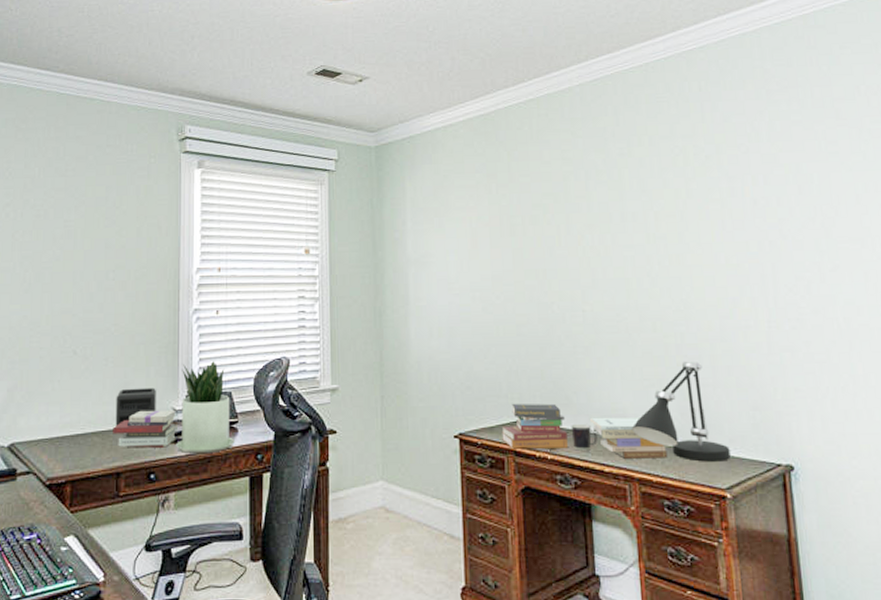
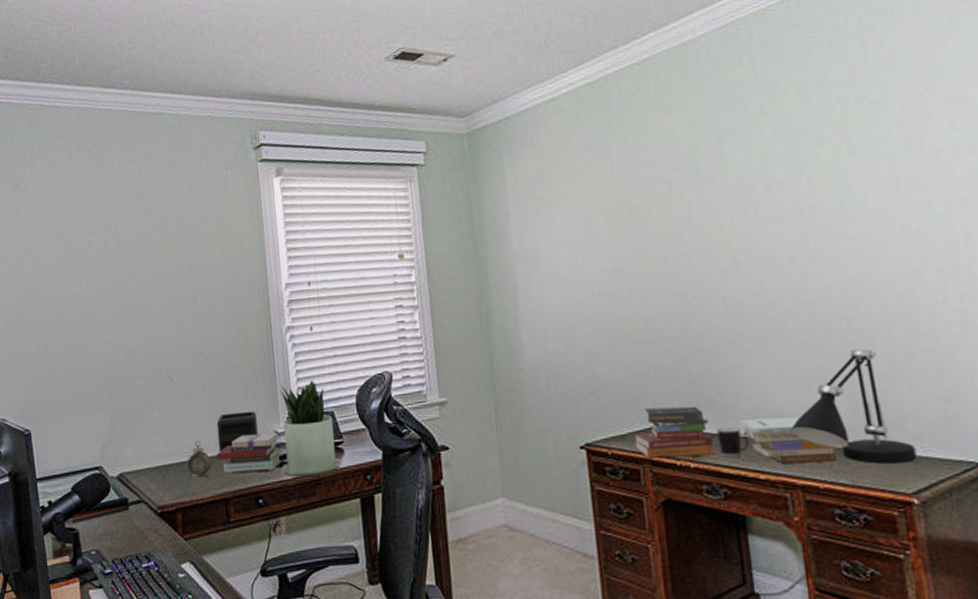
alarm clock: none [81,414,107,450] -> present [187,440,212,478]

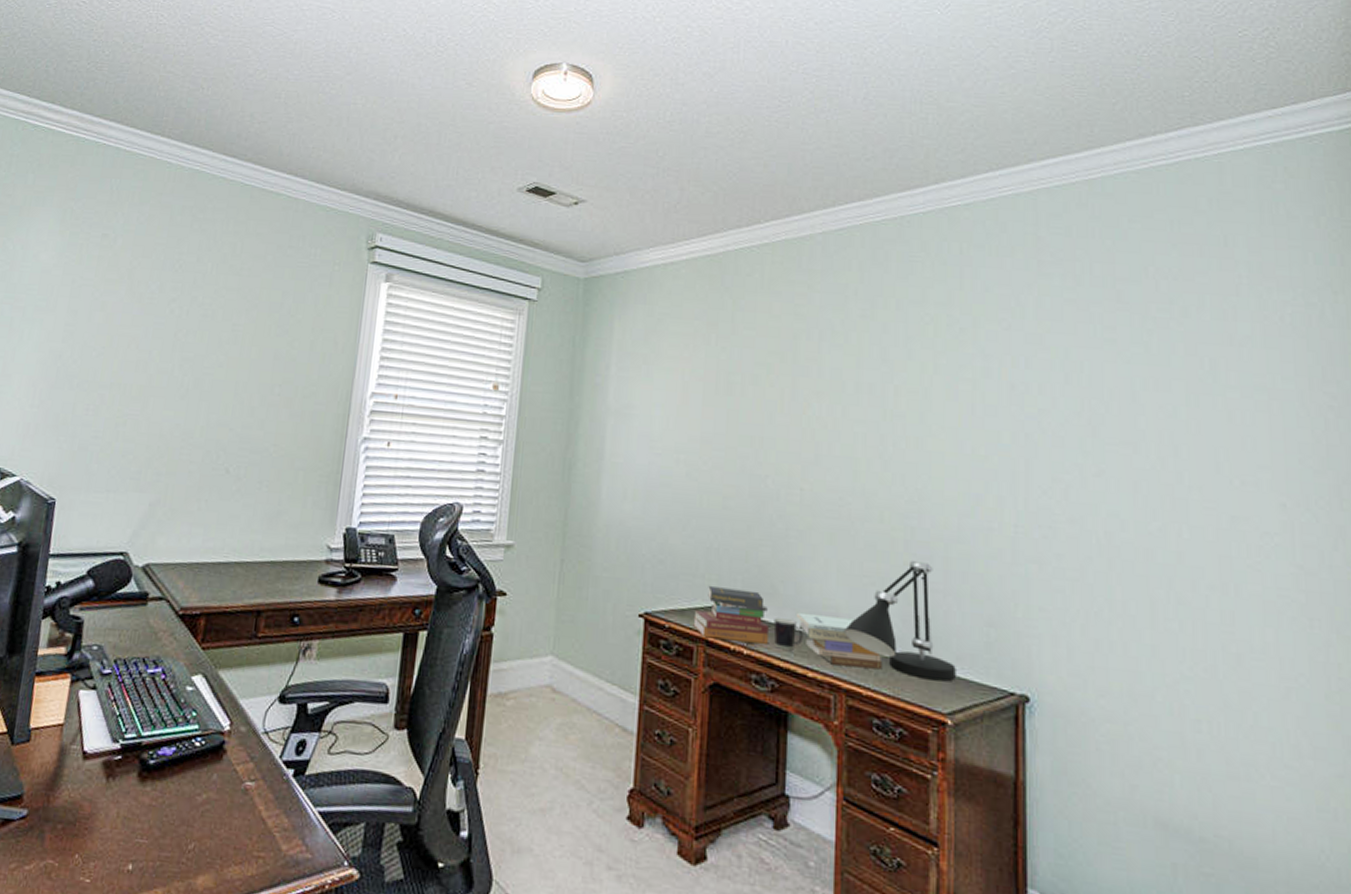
alarm clock: present [187,440,212,478] -> none [223,541,252,583]
desk organizer: present [216,411,258,452] -> none [262,518,311,558]
books: present [216,433,281,473] -> none [258,543,331,589]
planter: present [280,380,342,477] -> none [326,498,392,602]

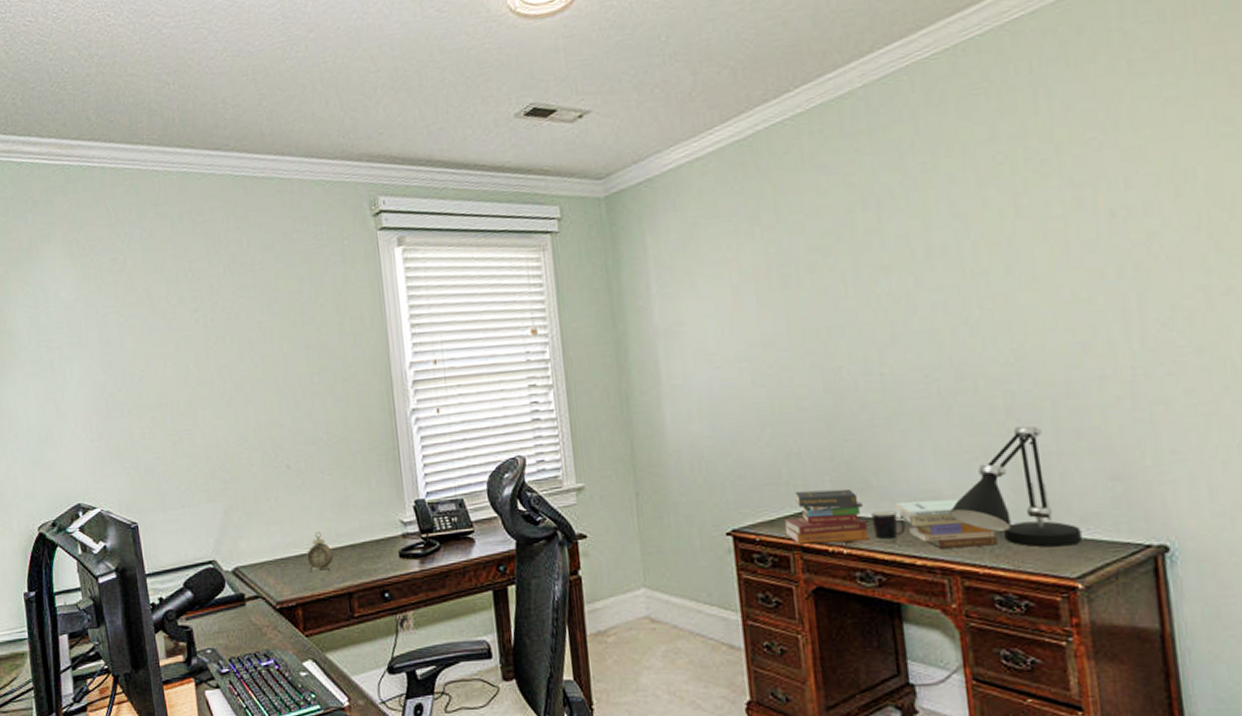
alarm clock: none [223,541,252,583] -> present [306,531,334,571]

